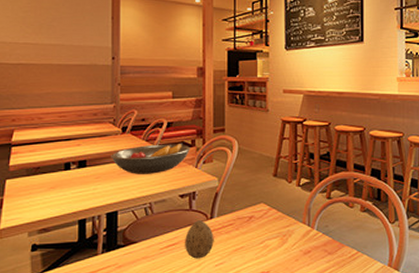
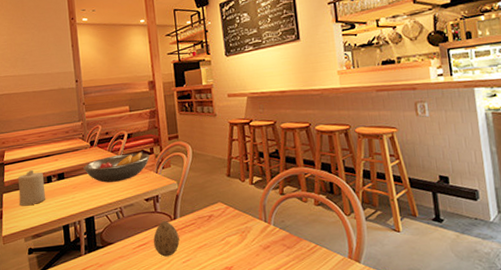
candle: none [27,153,61,194] -> present [17,169,46,206]

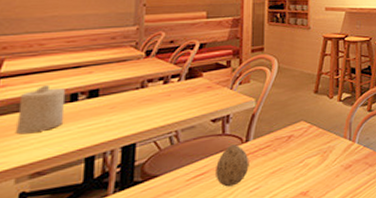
fruit bowl: present [83,151,150,183] -> none [130,64,225,101]

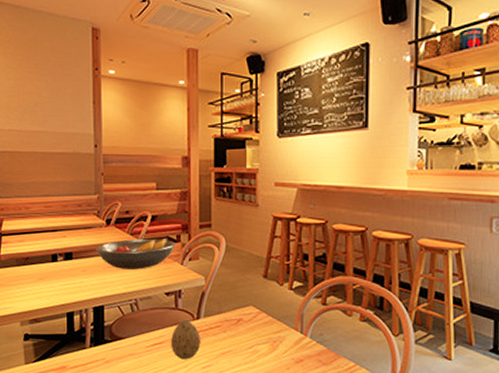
candle: present [16,84,66,134] -> none [16,244,49,285]
fruit bowl: none [130,64,225,101] -> present [96,237,175,270]

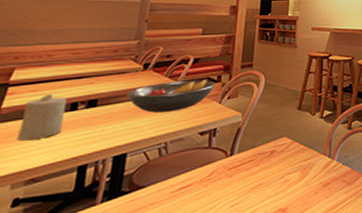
candle: none [16,244,49,285] -> present [17,93,67,140]
decorative egg: present [171,320,201,360] -> none [199,158,232,201]

